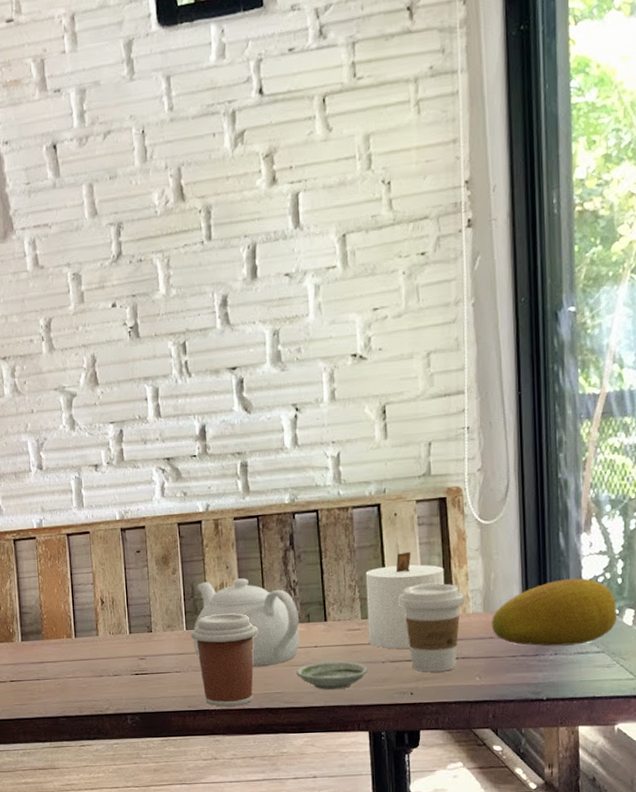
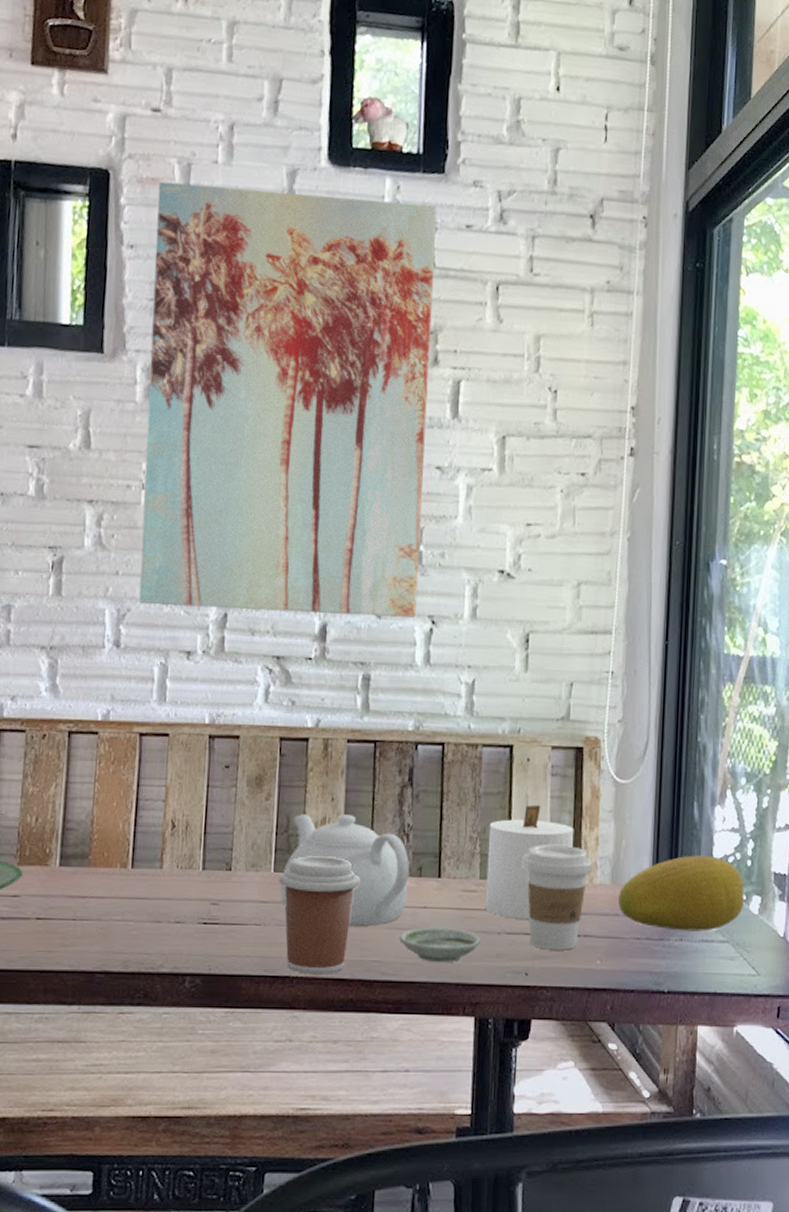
wall art: none [20,38,281,433] -> present [138,181,438,618]

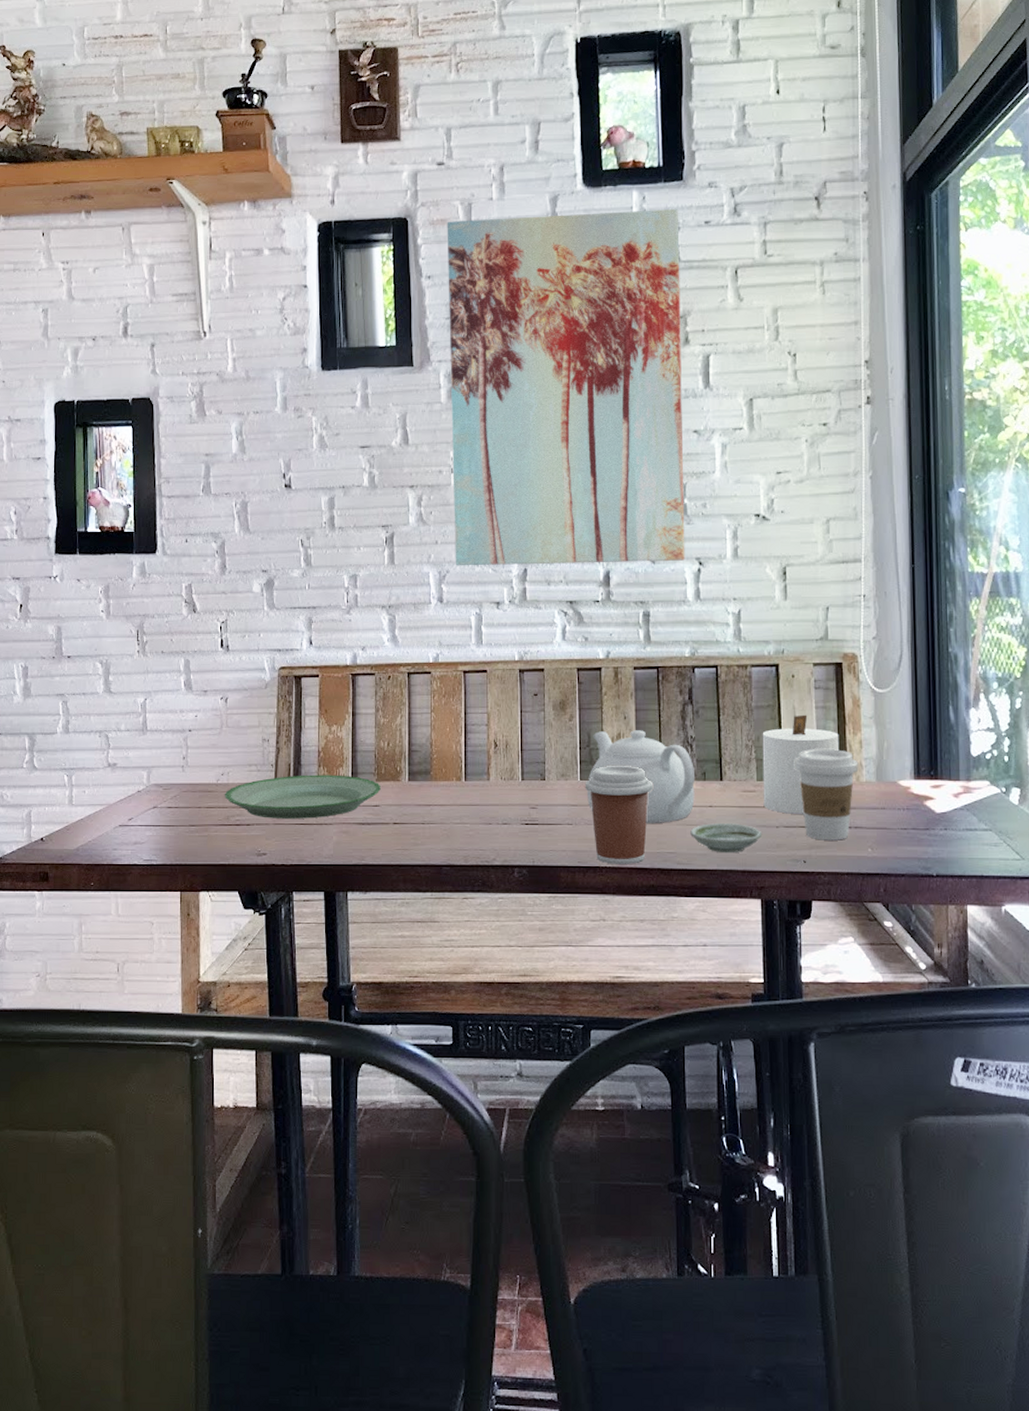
fruit: present [618,855,745,931] -> none [884,753,1004,821]

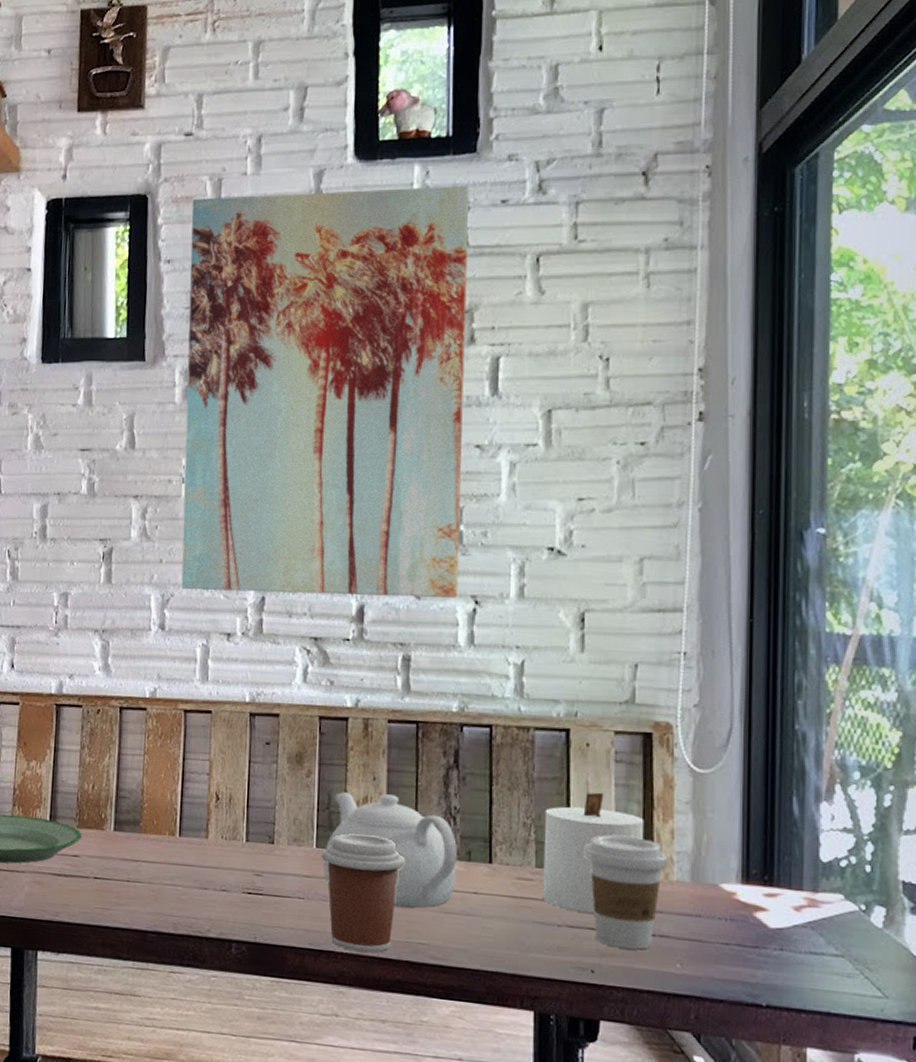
saucer: present [690,823,761,852] -> none [448,913,538,952]

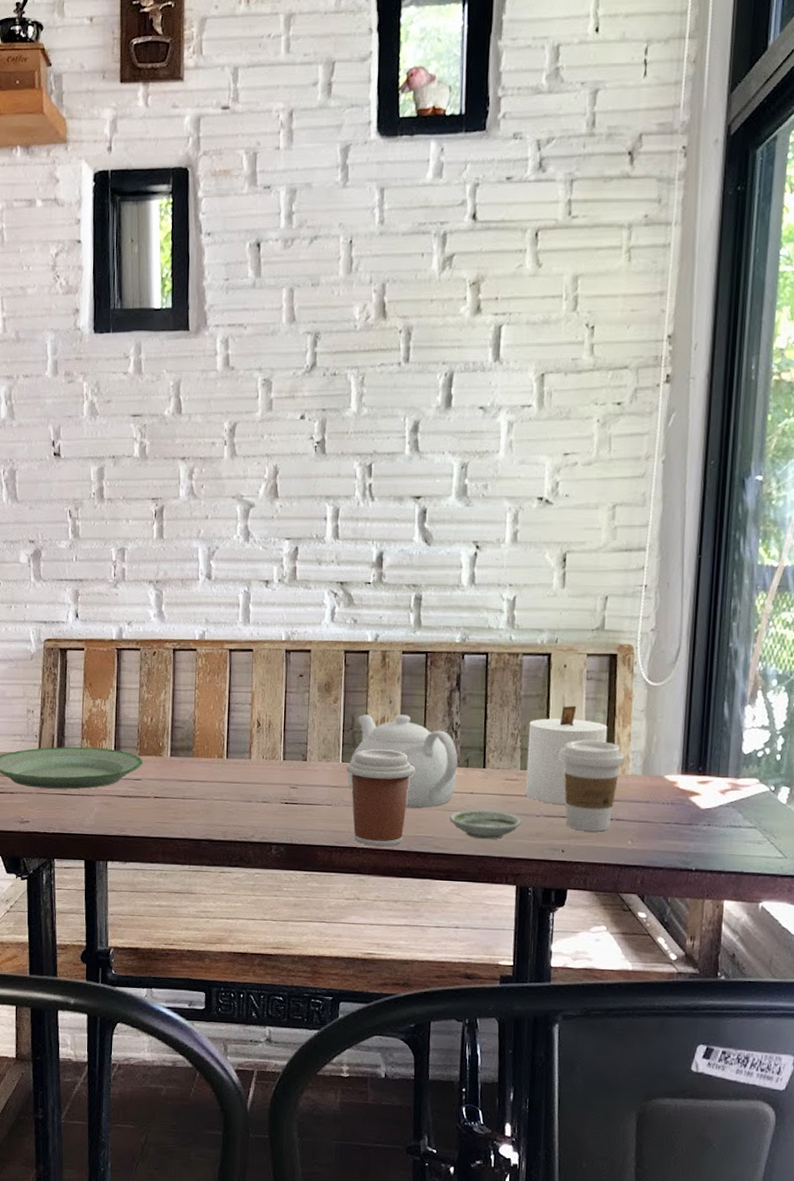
wall art: present [181,185,470,598] -> none [225,162,480,544]
saucer: none [448,913,538,952] -> present [449,810,521,839]

